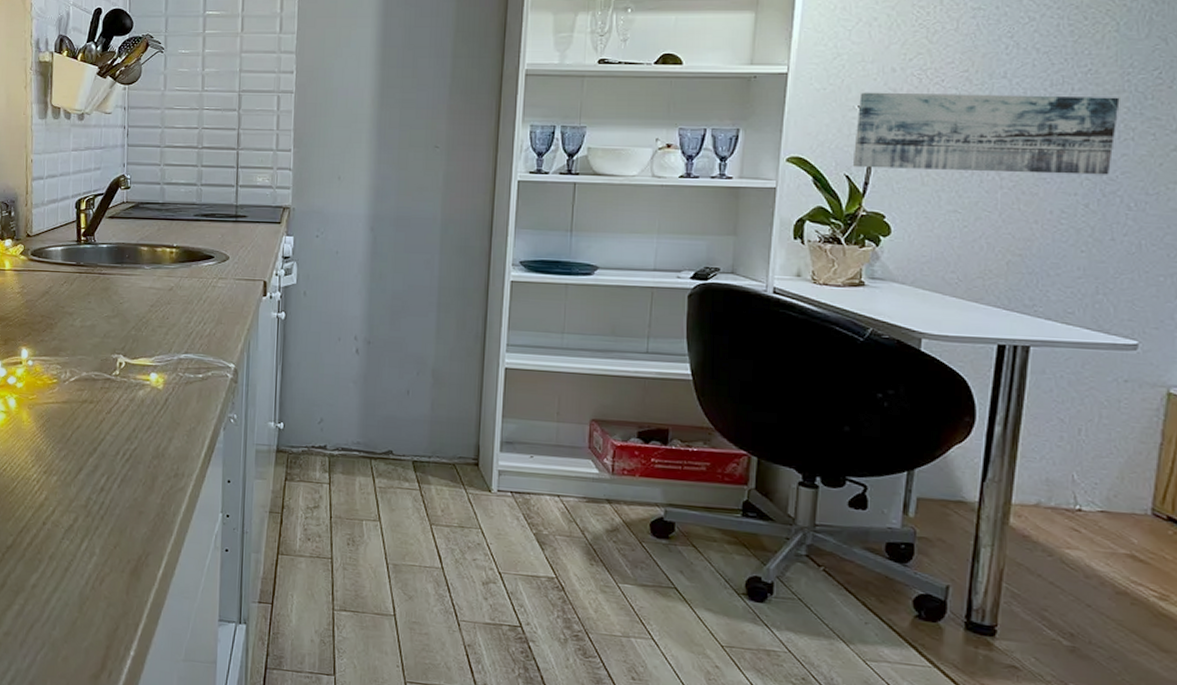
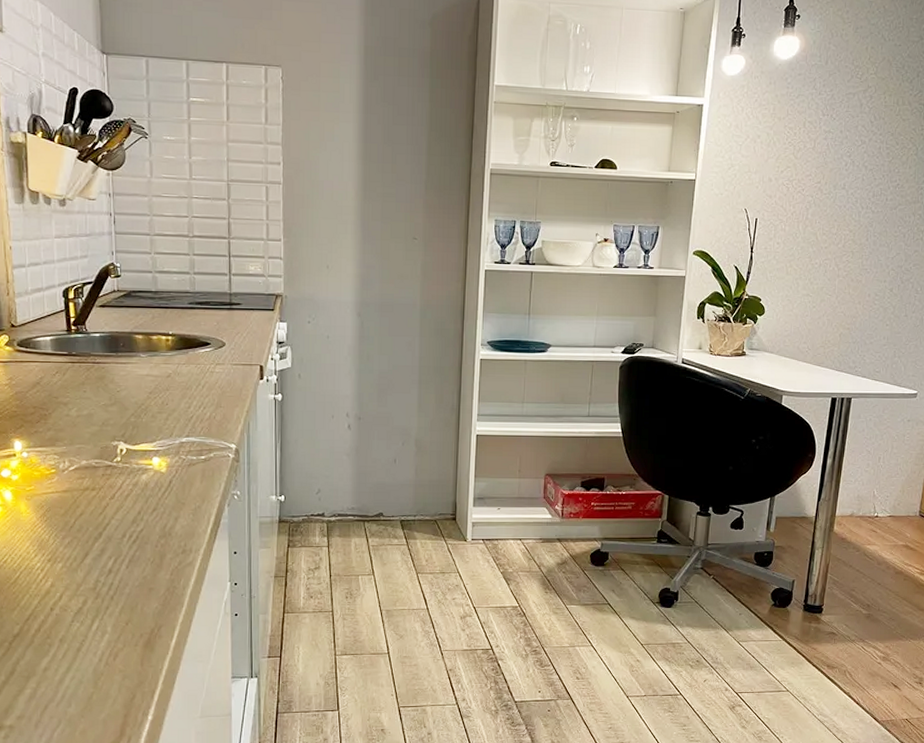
wall art: present [852,92,1120,175] -> none [739,197,915,267]

